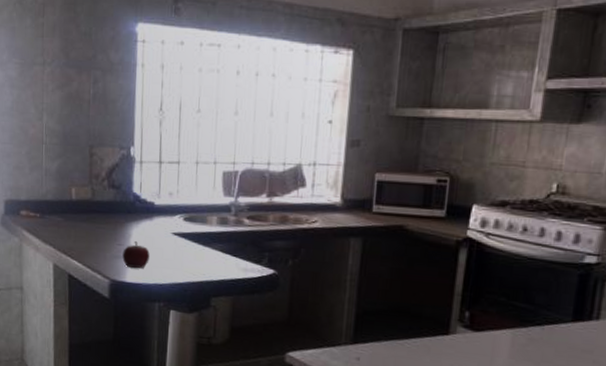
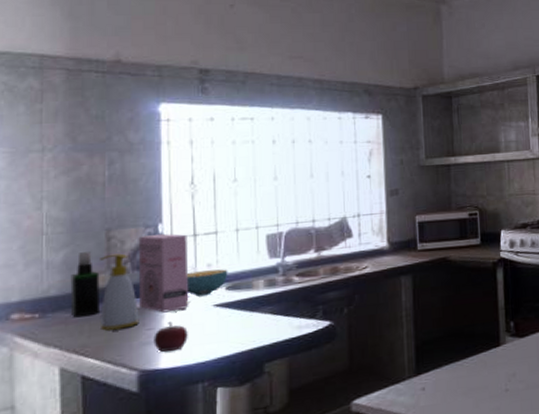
spray bottle: none [62,164,84,223] -> present [70,252,100,318]
soap bottle: none [83,170,112,240] -> present [100,253,139,331]
cereal box: none [113,156,154,233] -> present [138,233,189,313]
cereal bowl: none [150,198,187,223] -> present [186,269,228,297]

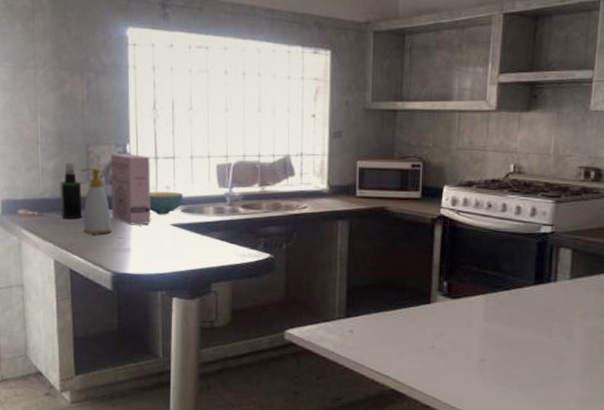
fruit: present [154,321,188,353] -> none [123,233,150,260]

